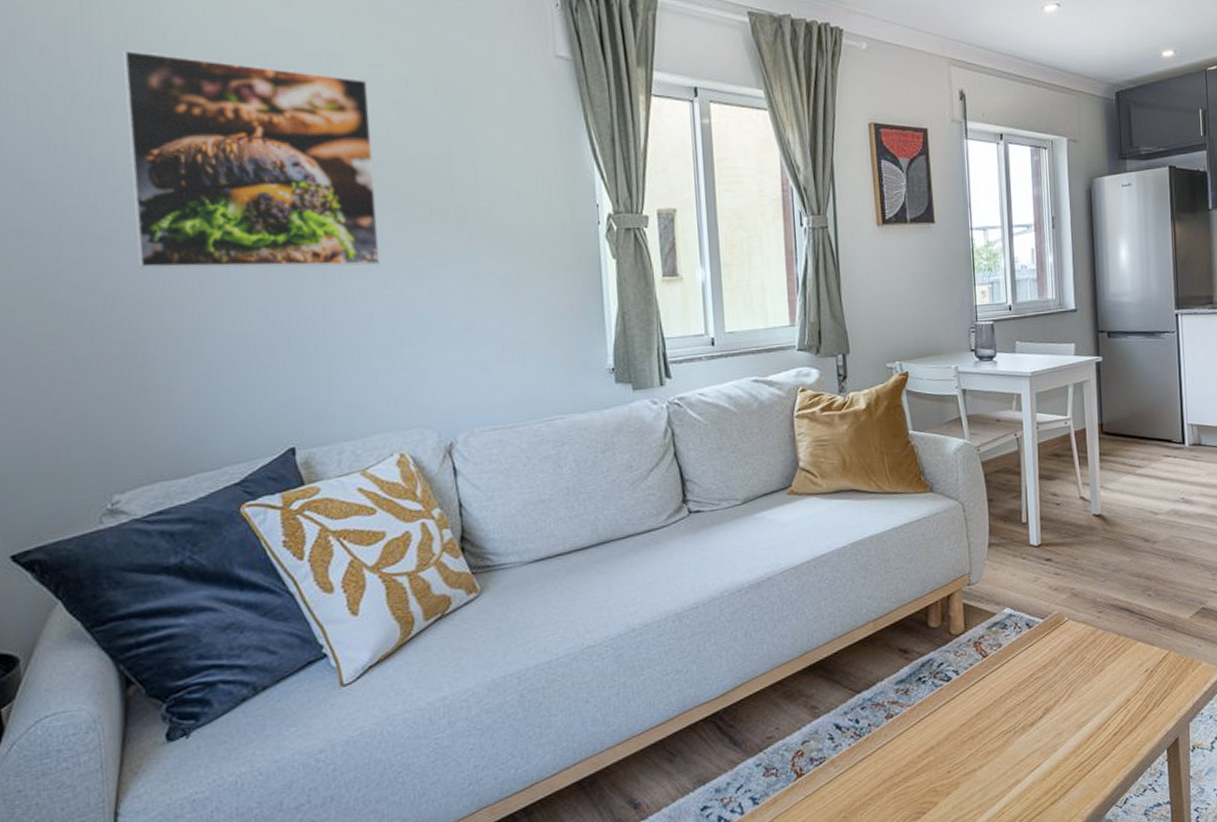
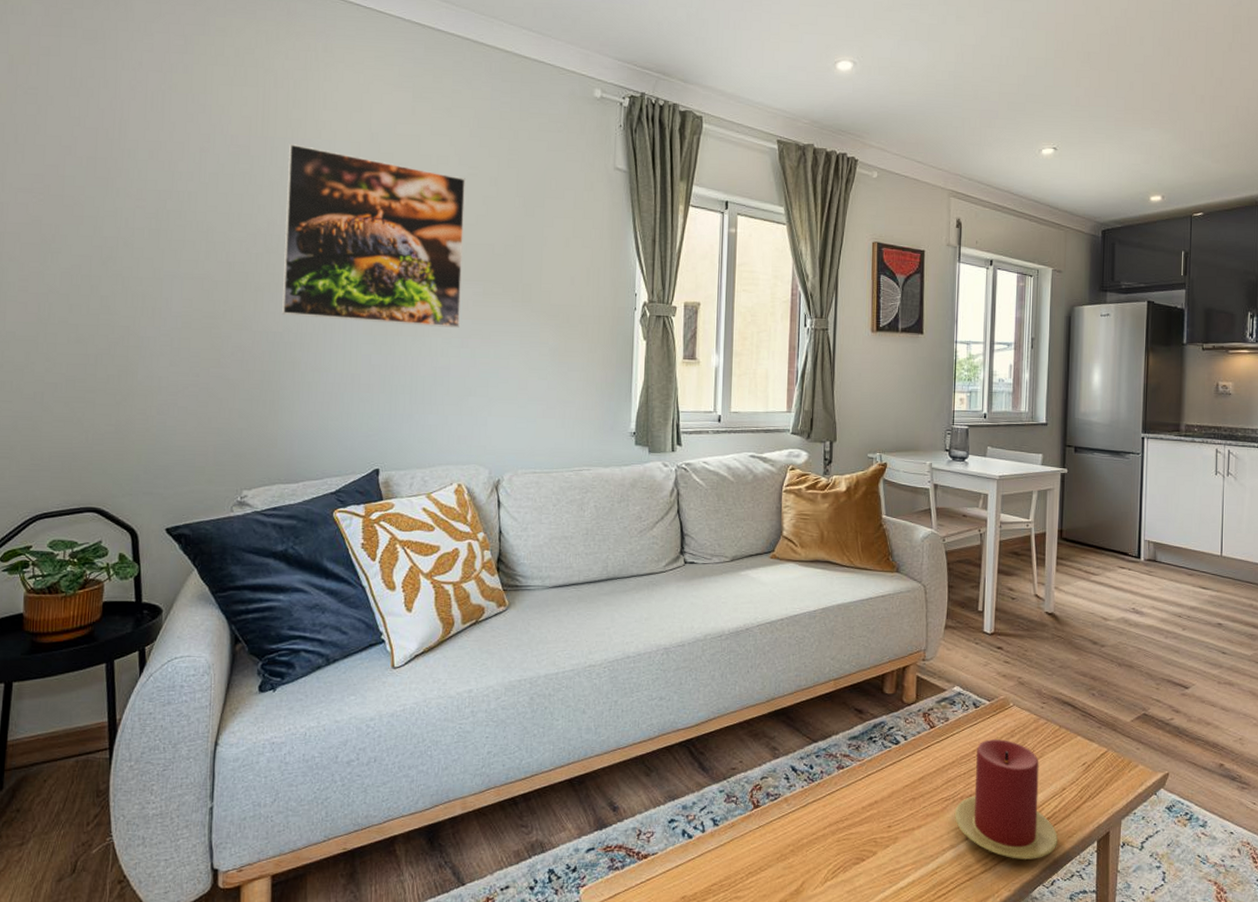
candle: none [1017,657,1127,783] -> present [954,738,1058,859]

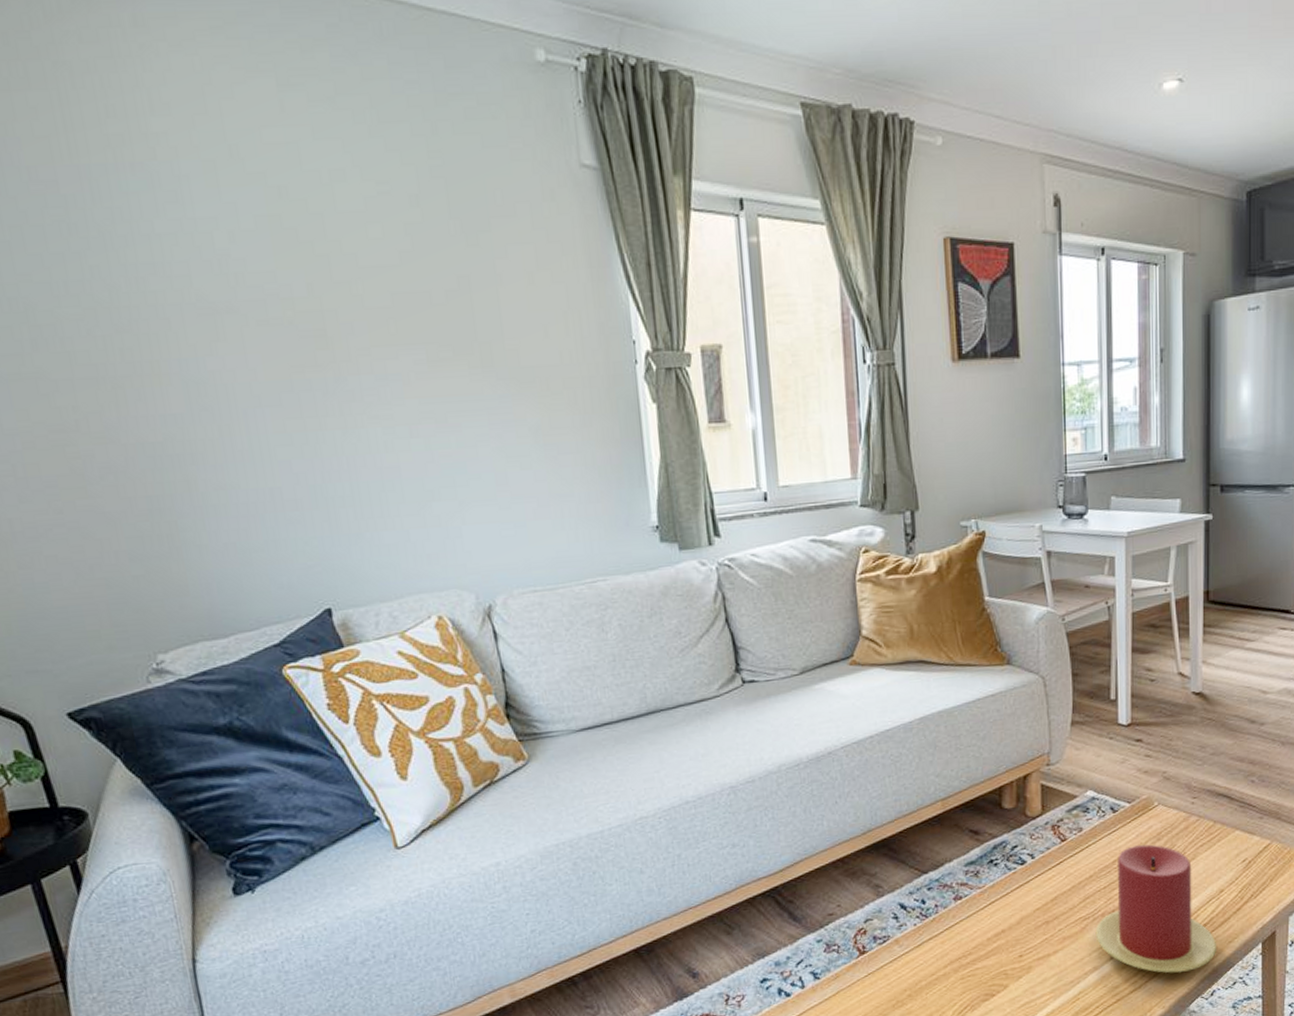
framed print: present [282,144,465,328] -> none [114,171,403,418]

